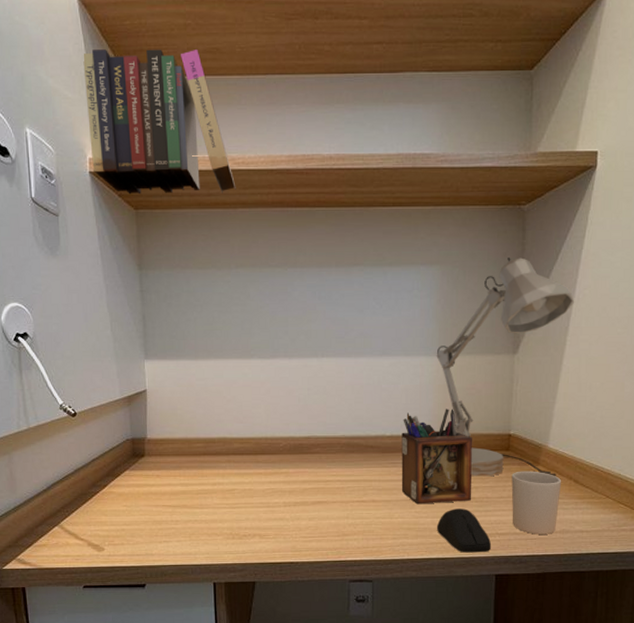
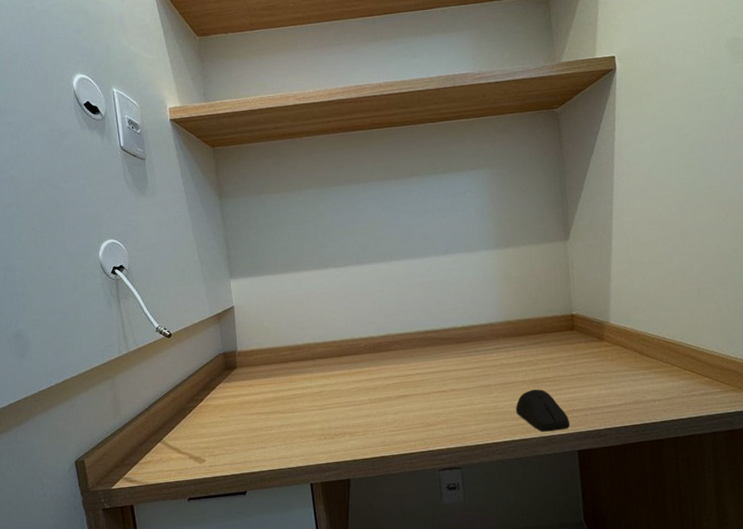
books: present [83,49,236,195] -> none [159,8,300,135]
desk organizer: present [401,409,473,505] -> none [471,296,545,389]
desk lamp: present [436,257,574,477] -> none [495,154,622,358]
mug: present [511,471,562,534] -> none [579,347,629,408]

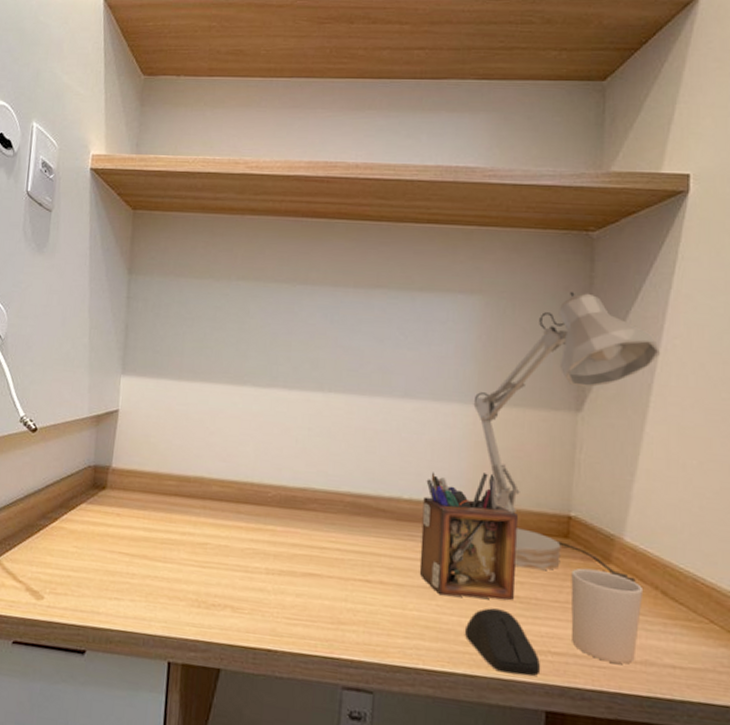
desk organizer: none [471,296,545,389] -> present [419,472,519,601]
desk lamp: none [495,154,622,358] -> present [473,292,660,582]
mug: none [579,347,629,408] -> present [570,568,644,664]

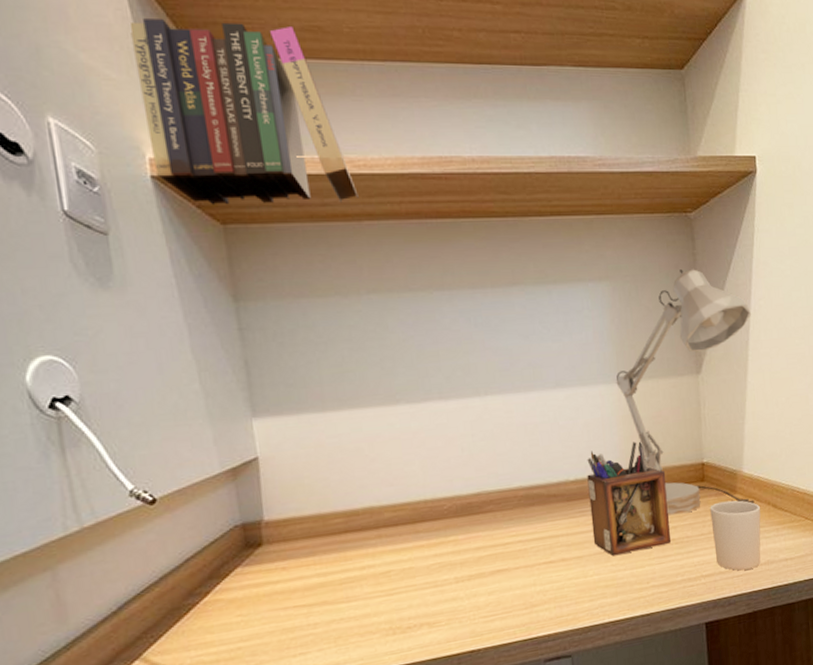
books: none [94,49,246,198] -> present [130,18,359,205]
computer mouse: present [465,608,541,676] -> none [637,553,698,604]

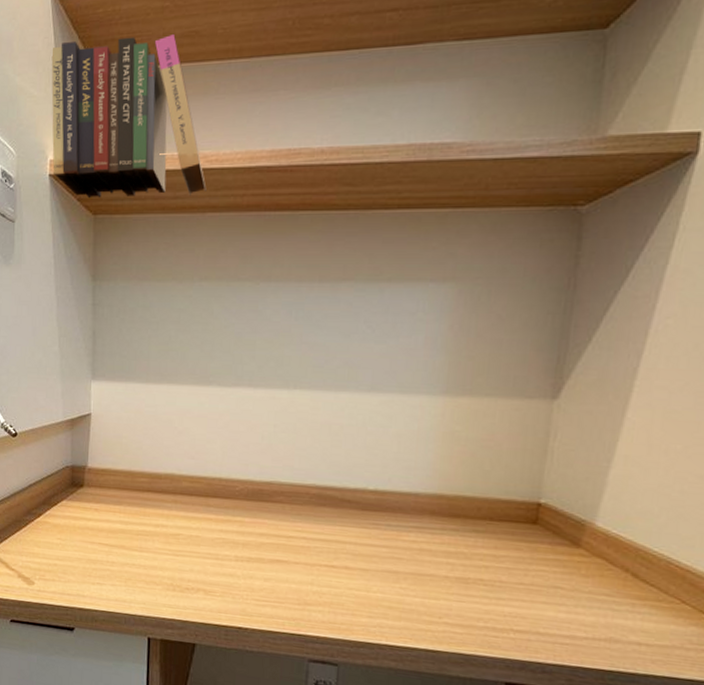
desk organizer: present [587,441,671,556] -> none [383,463,486,583]
desk lamp: present [616,269,755,516] -> none [442,274,649,565]
mug: present [710,500,761,571] -> none [535,552,613,641]

